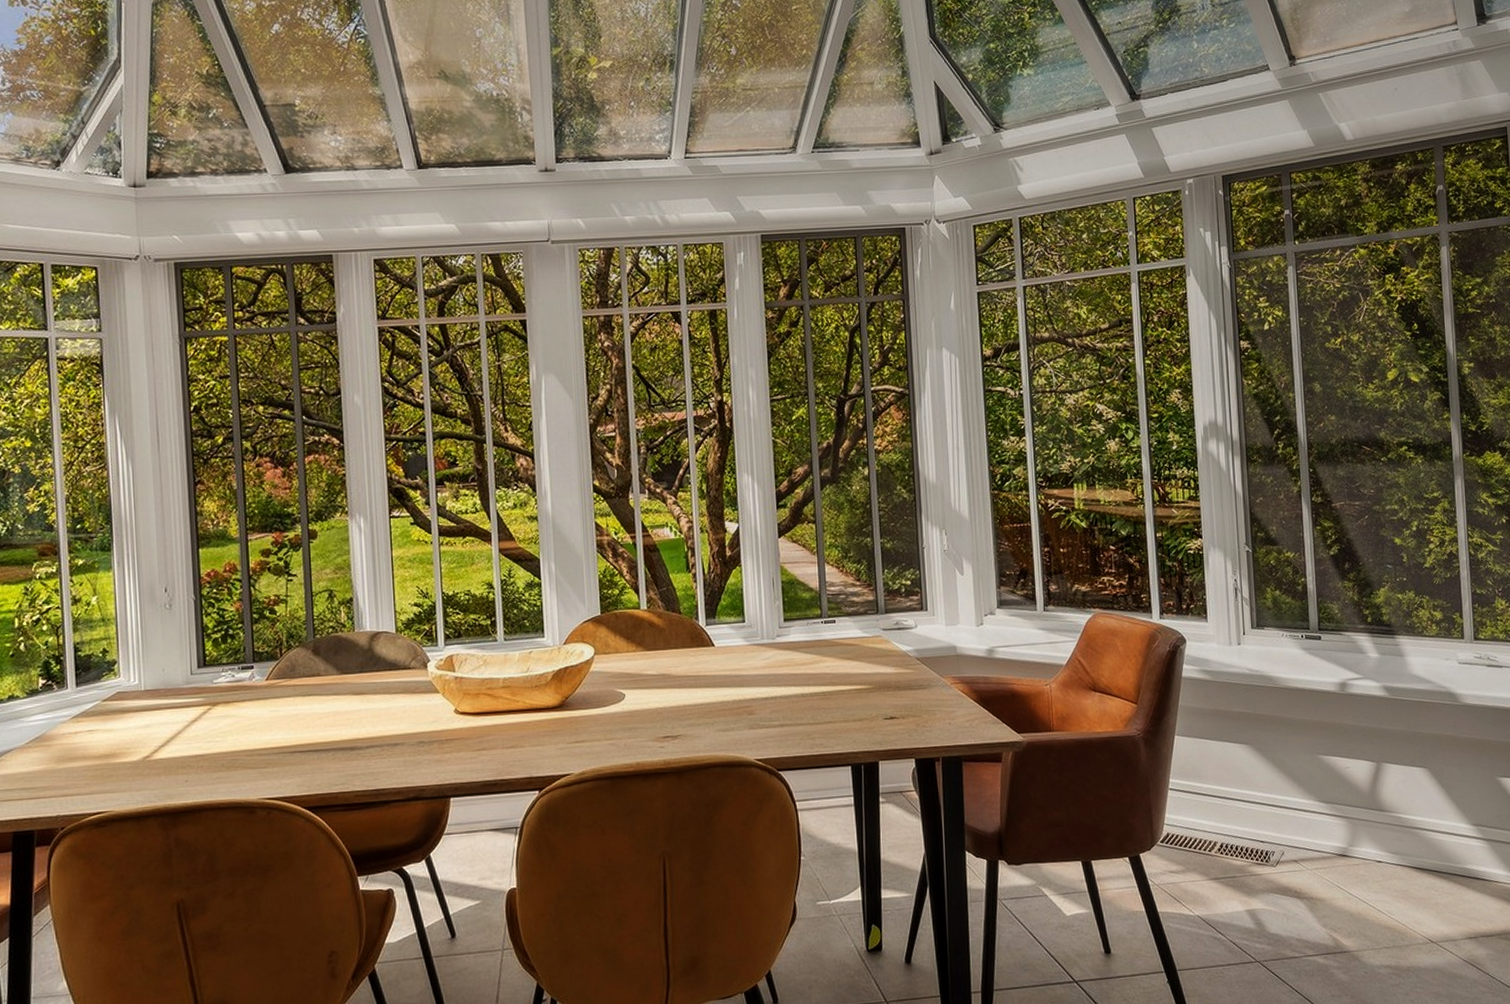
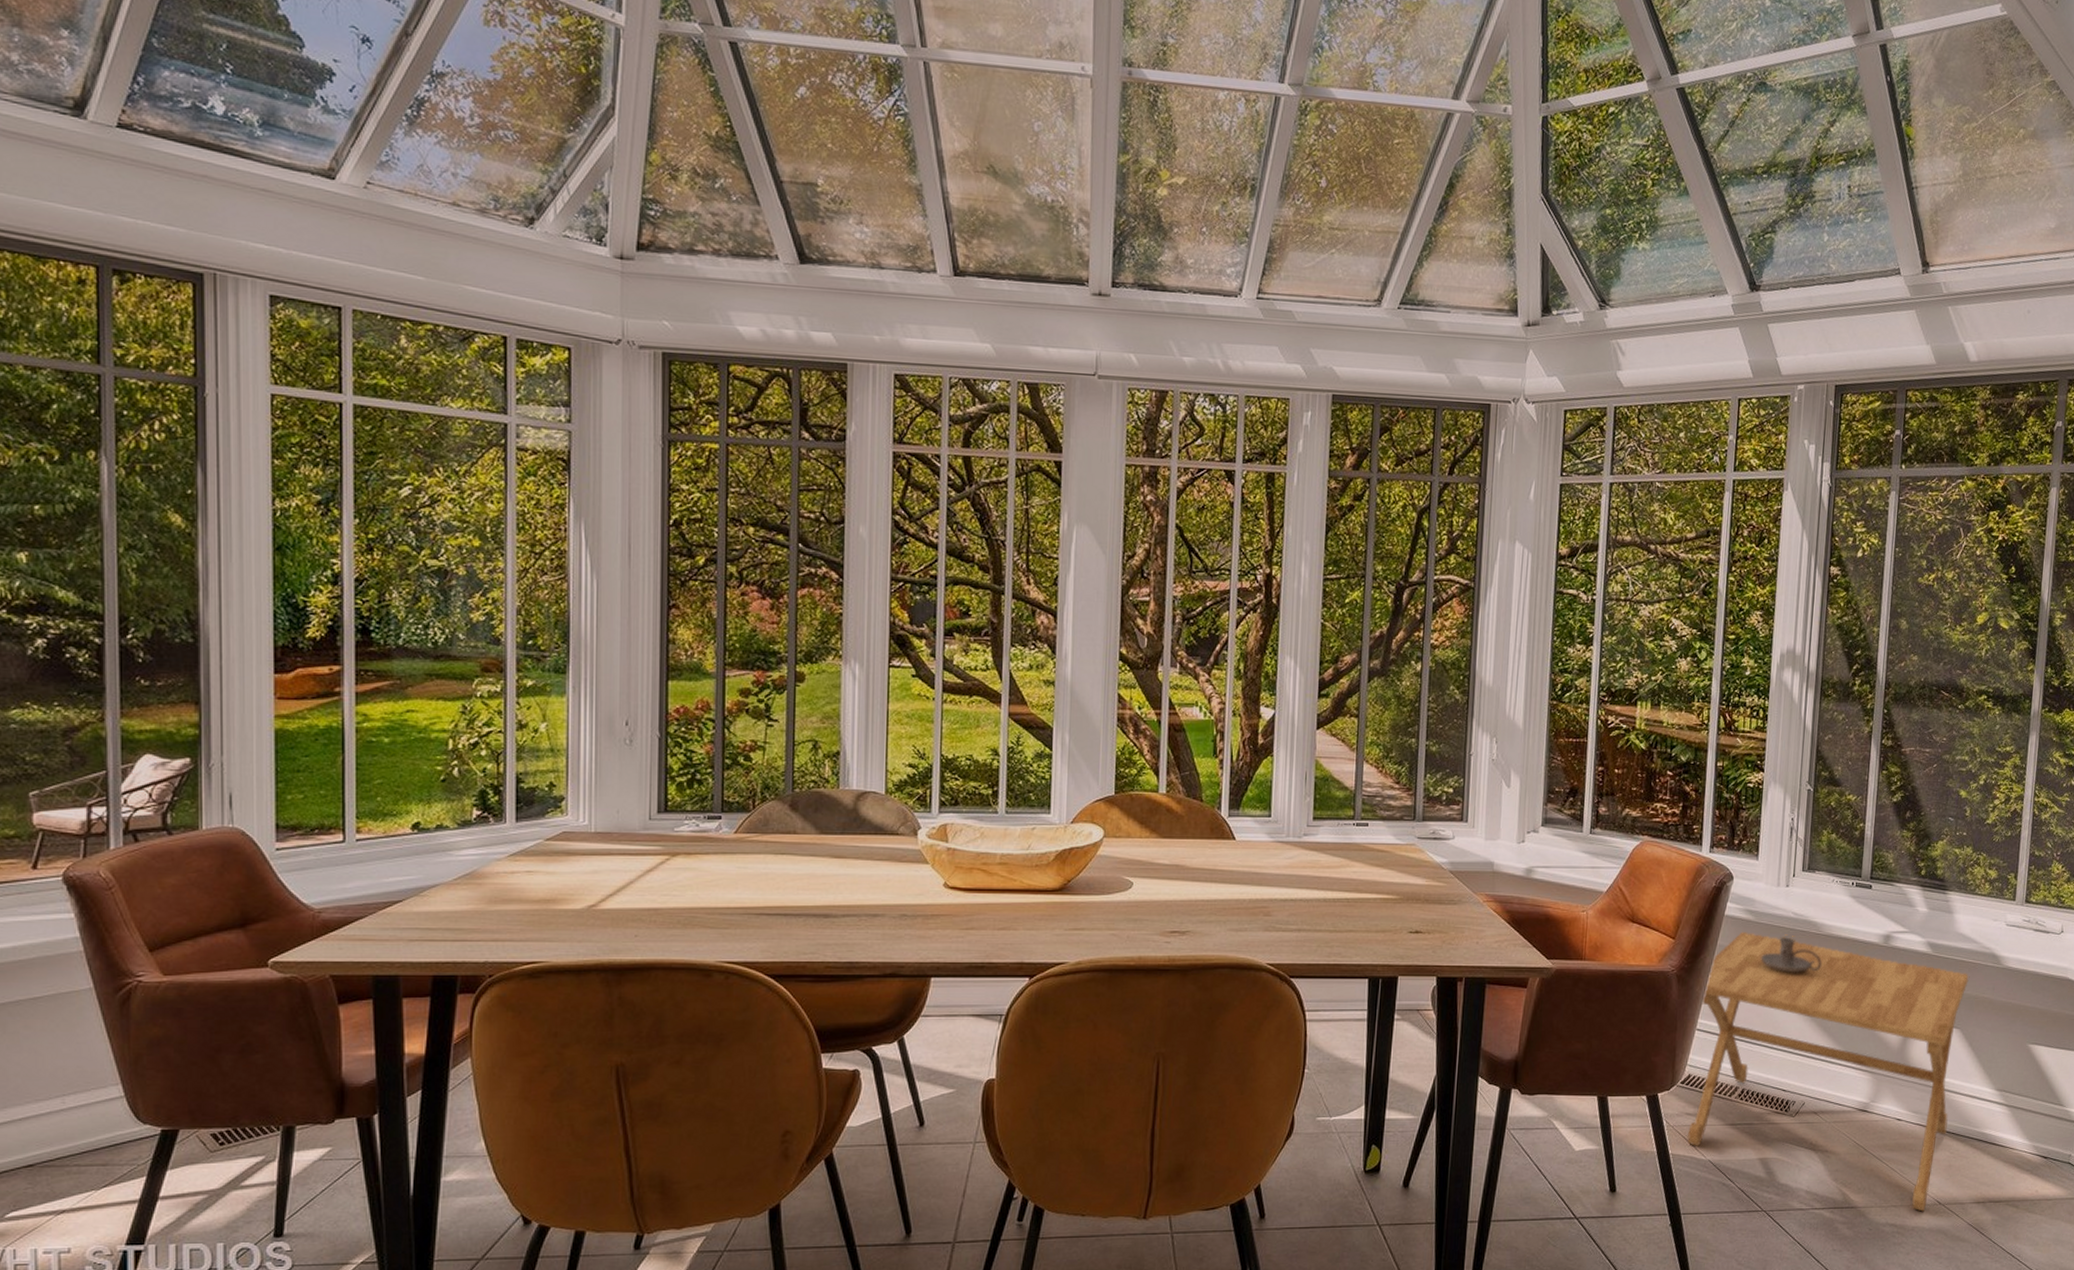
side table: none [1170,690,1430,952] -> present [1687,931,1970,1212]
candle holder: none [1222,693,1282,727] -> present [1761,937,1822,973]

